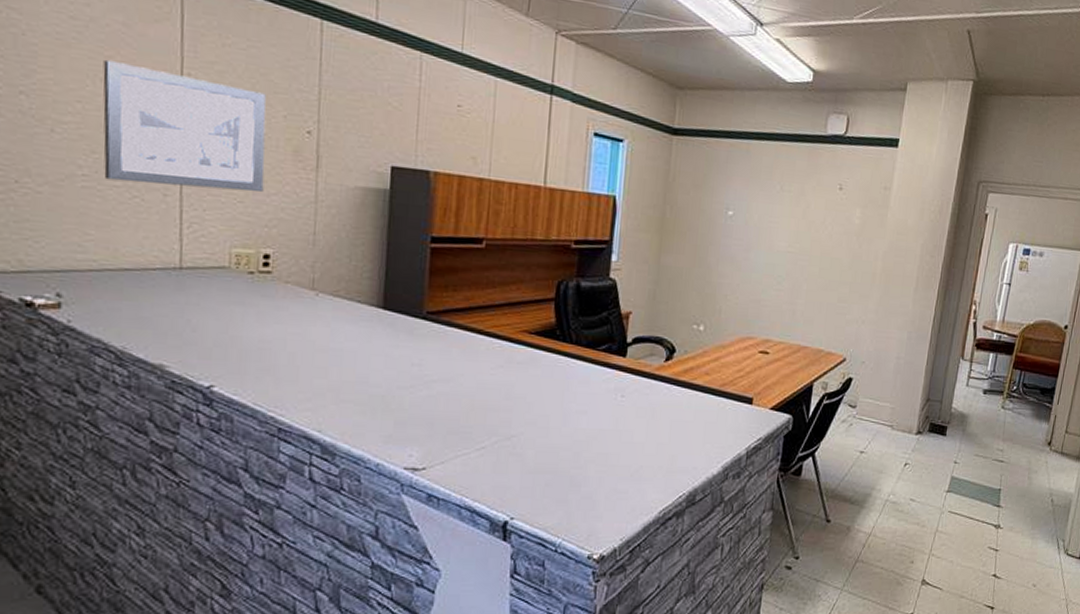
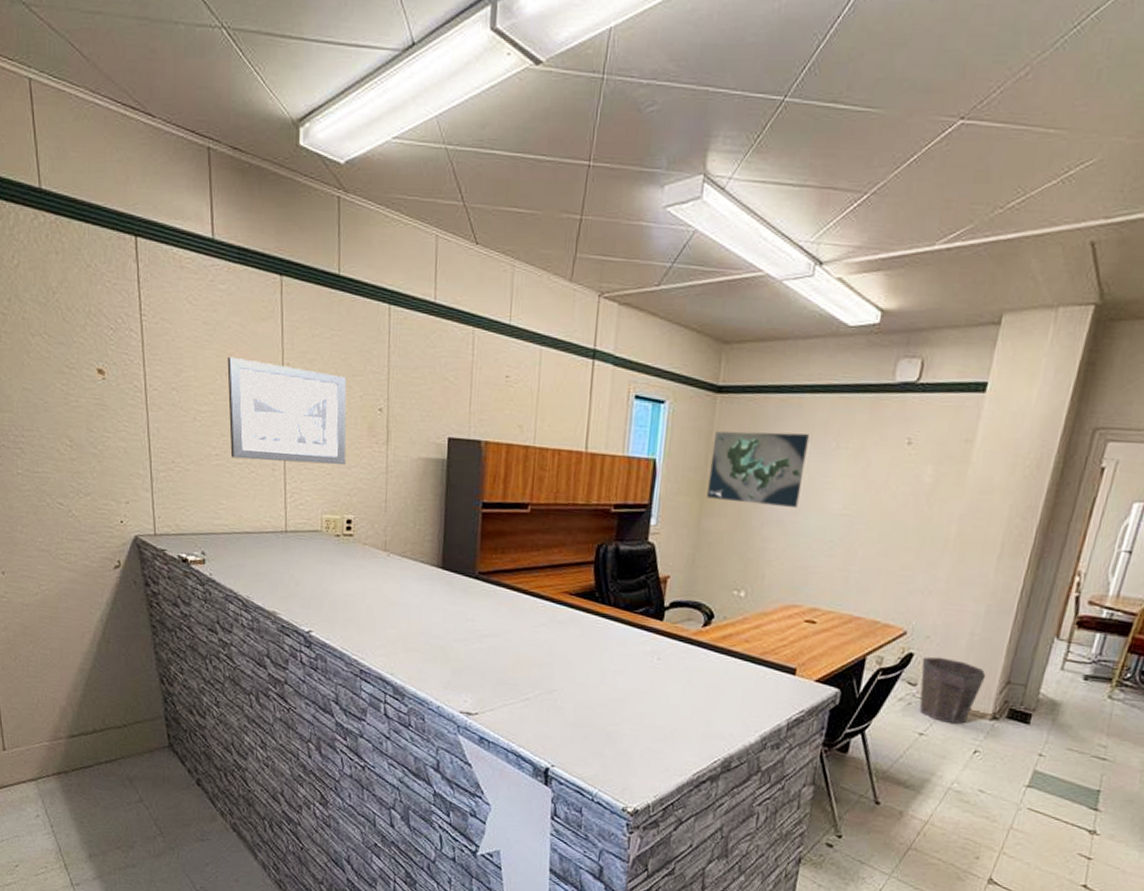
map: none [666,171,759,245] -> present [707,431,812,507]
waste bin: none [859,380,911,441] -> present [919,656,987,725]

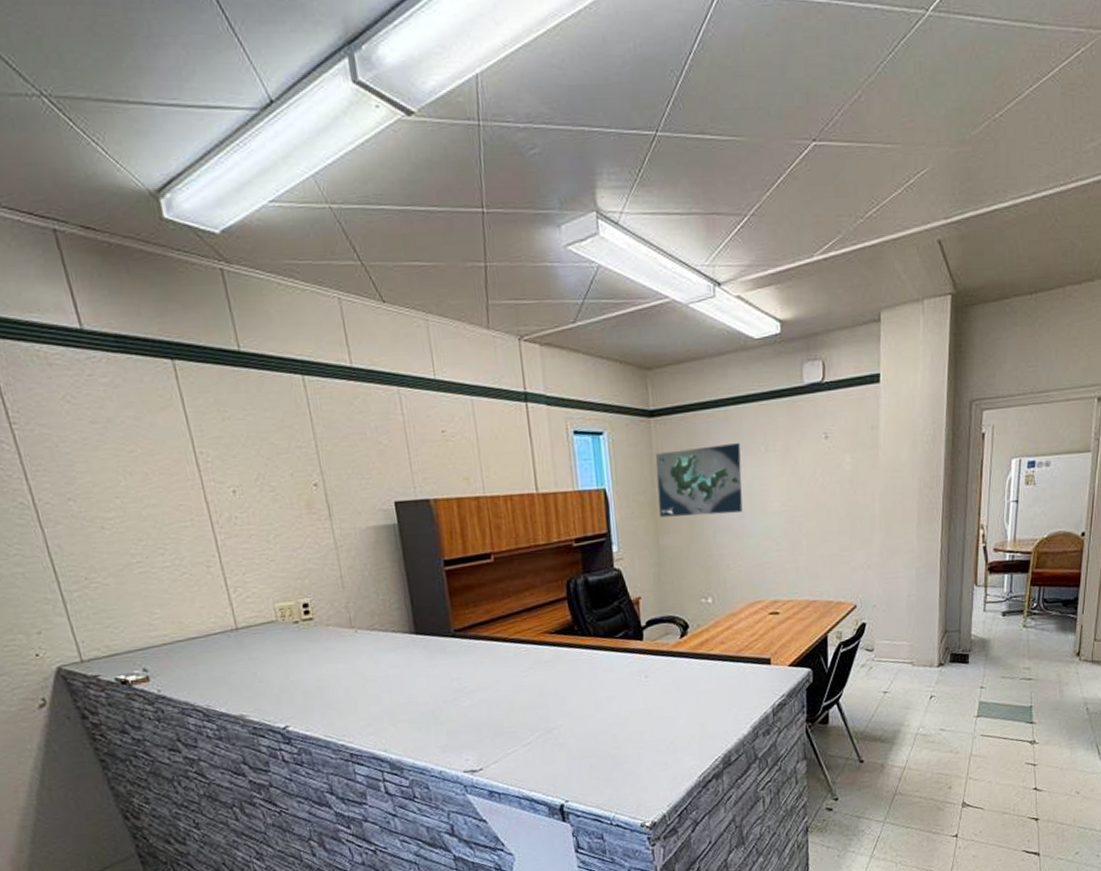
wall art: present [227,356,347,465] -> none [128,453,289,563]
waste bin: present [919,656,987,725] -> none [873,621,927,678]

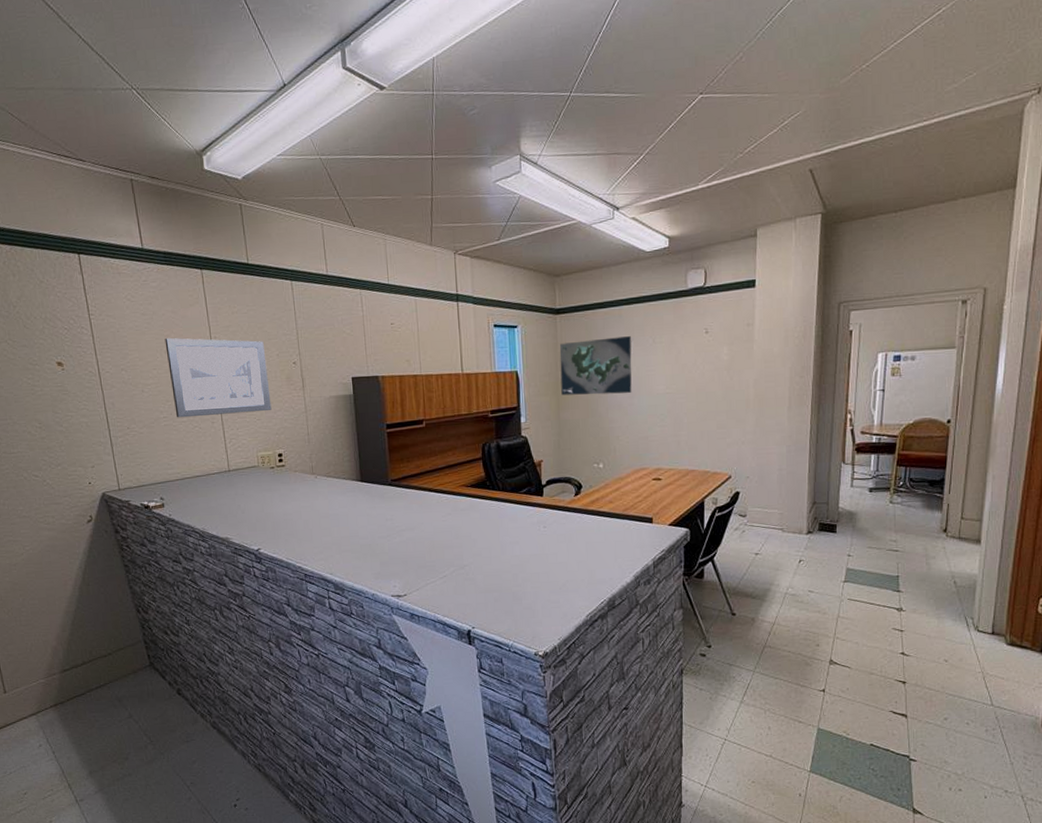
wall art: none [128,453,289,563] -> present [165,337,272,418]

